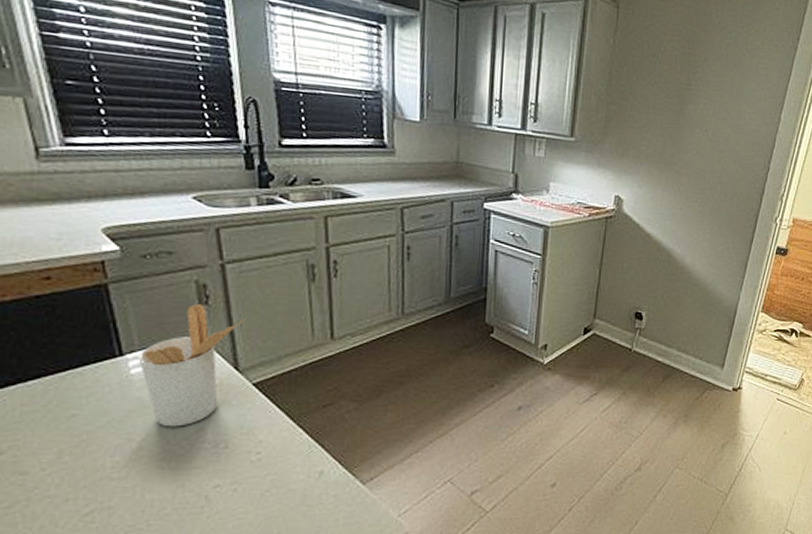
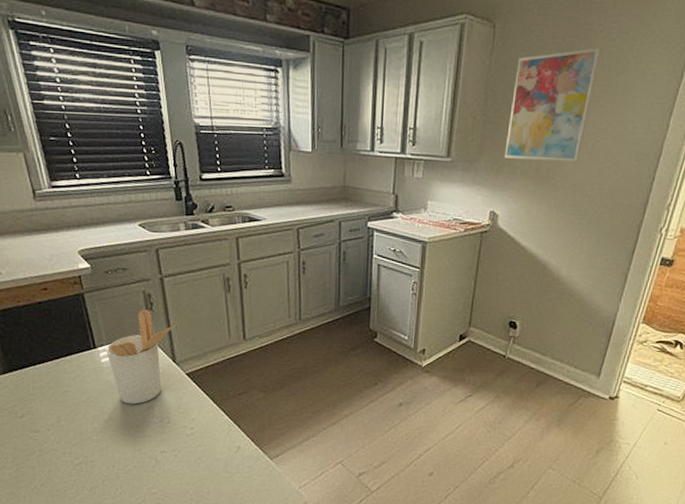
wall art: none [629,38,720,149] -> present [504,48,602,162]

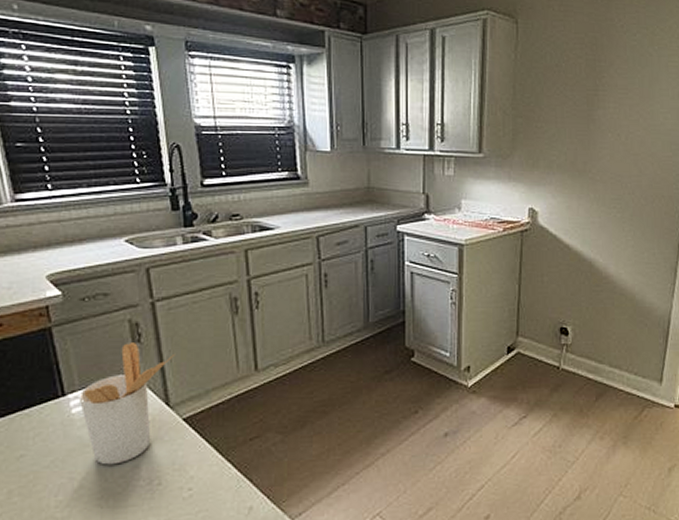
wall art: present [504,48,602,162] -> none [538,42,624,154]

